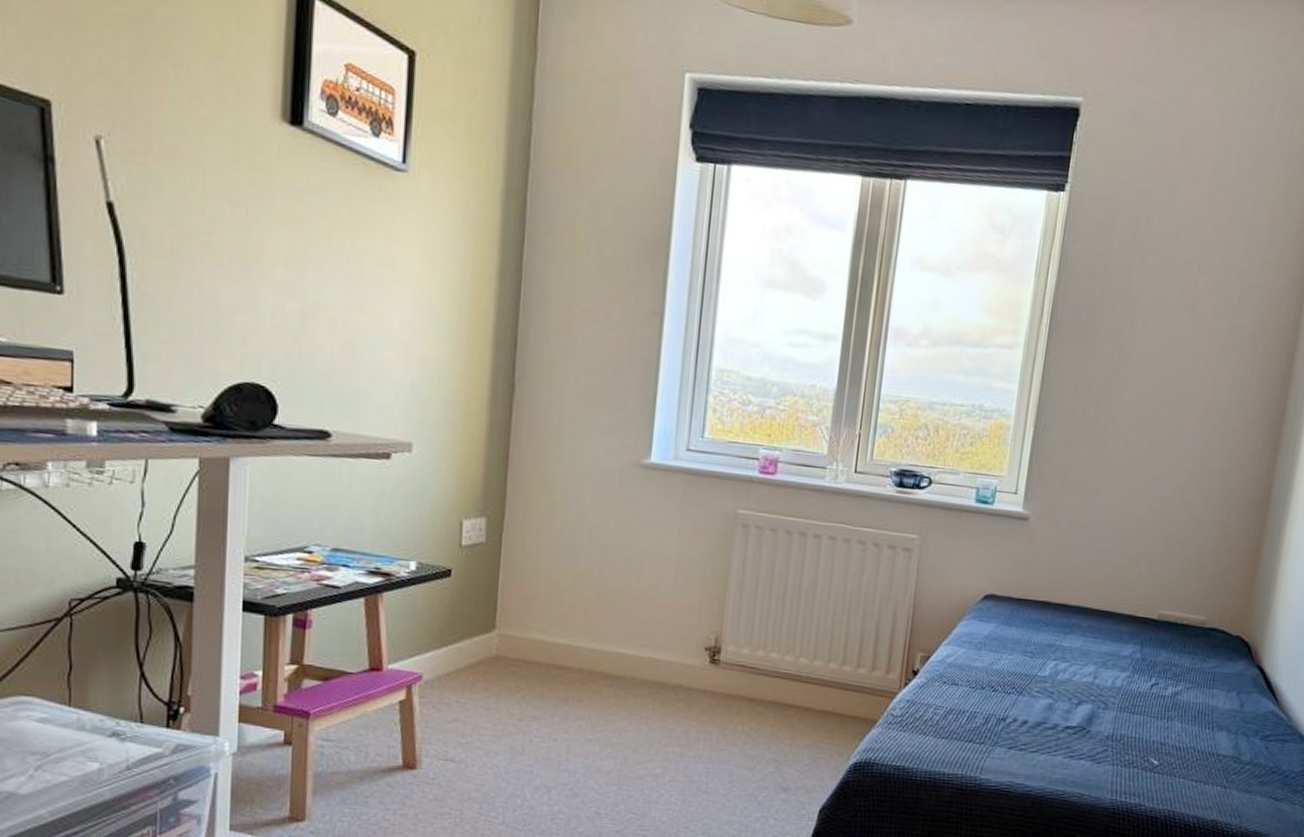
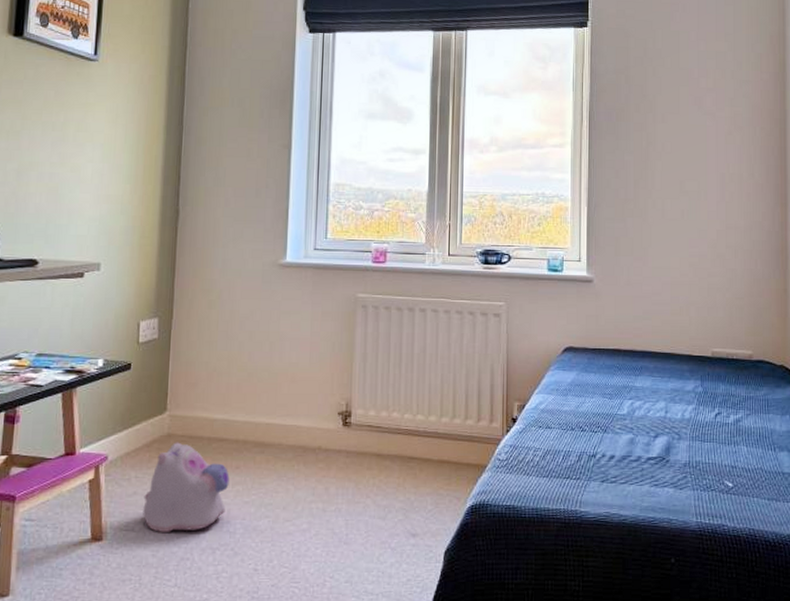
plush toy: none [465,665,571,766] -> present [143,442,230,532]

